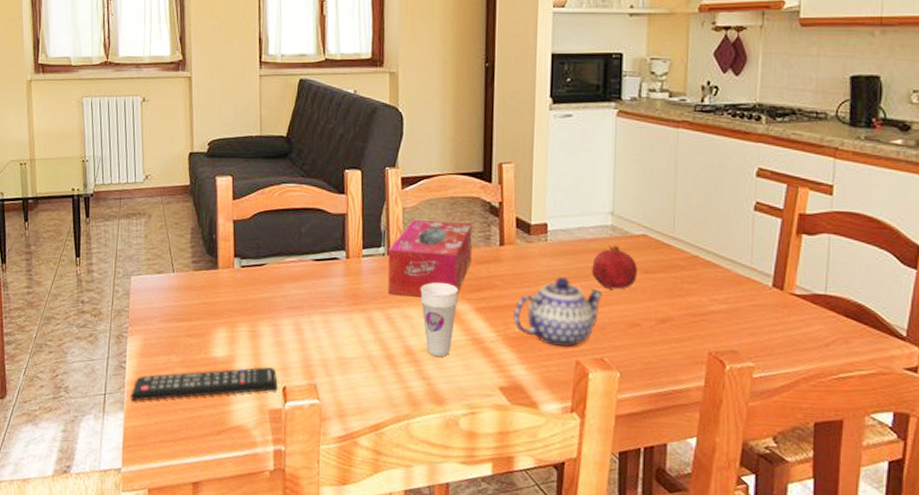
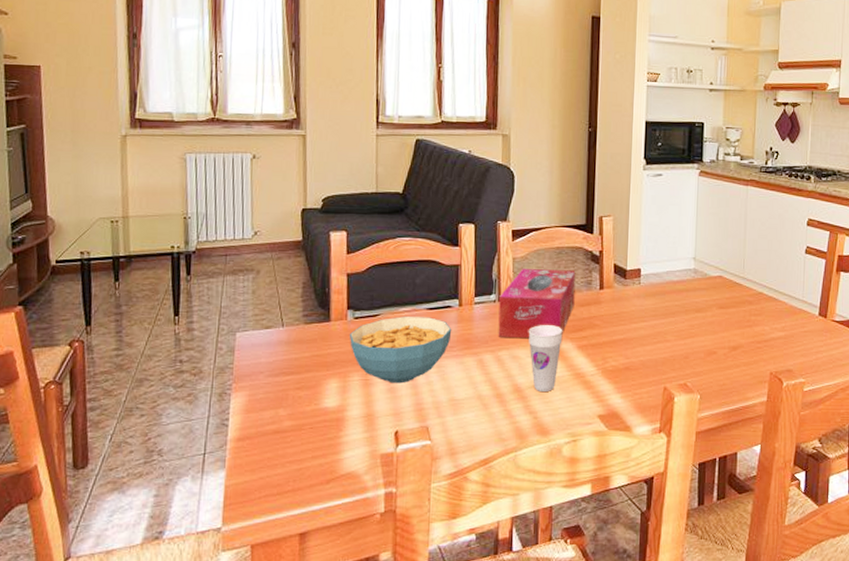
remote control: present [130,367,278,402] -> none [233,414,390,459]
cereal bowl: none [236,267,339,338] -> present [349,316,452,384]
teapot: present [513,277,602,347] -> none [611,315,686,375]
fruit: present [592,244,637,290] -> none [678,285,714,324]

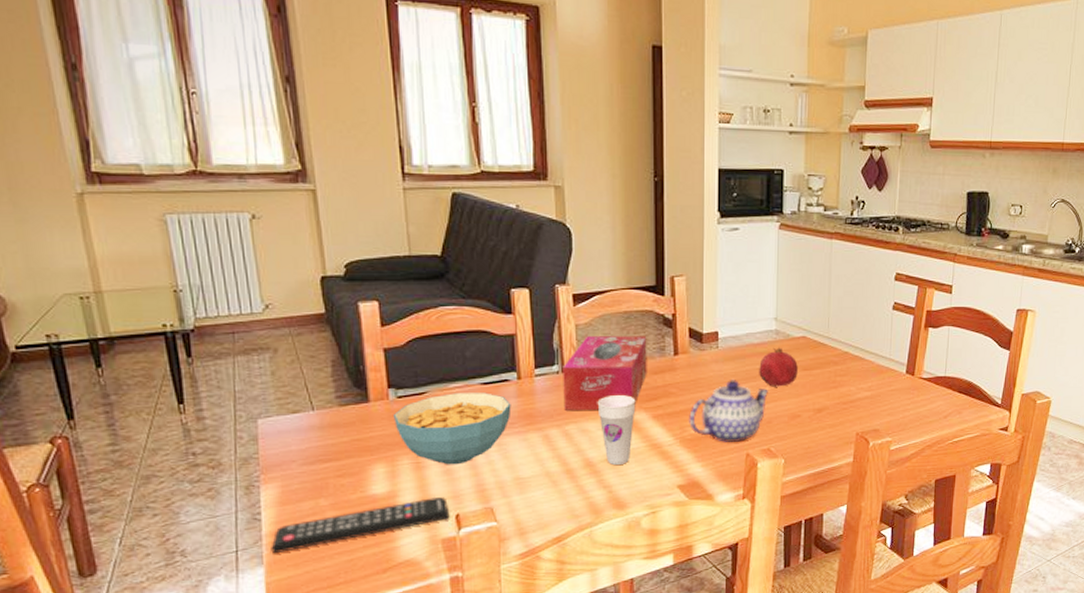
remote control: none [233,414,390,459] -> present [271,497,450,554]
teapot: none [611,315,686,375] -> present [689,380,768,442]
fruit: none [678,285,714,324] -> present [759,347,798,387]

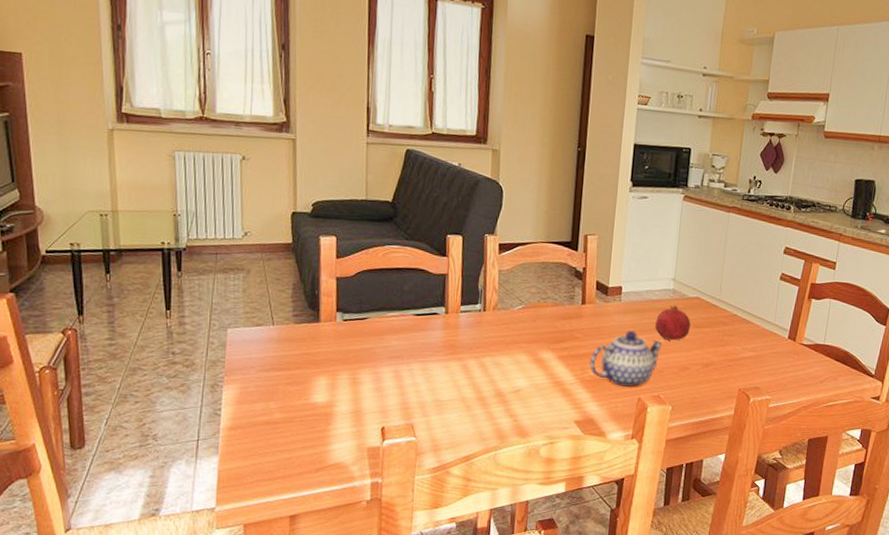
remote control: present [271,497,450,554] -> none [226,410,377,446]
cereal bowl: present [392,392,512,465] -> none [338,321,438,384]
tissue box: present [563,336,647,410] -> none [482,281,560,347]
cup: present [597,395,636,465] -> none [511,335,545,397]

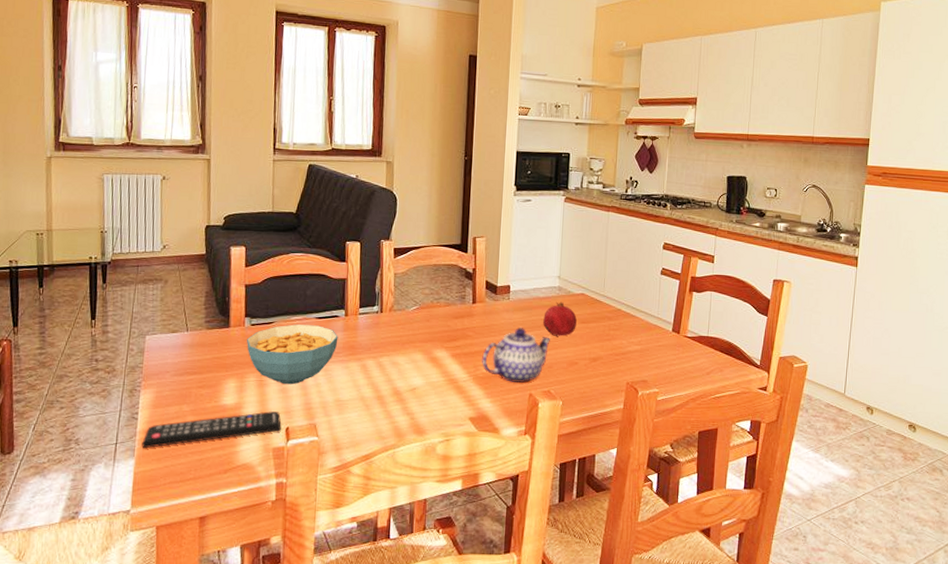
remote control: none [226,410,377,446] -> present [141,411,282,449]
cereal bowl: none [338,321,438,384] -> present [246,324,338,385]

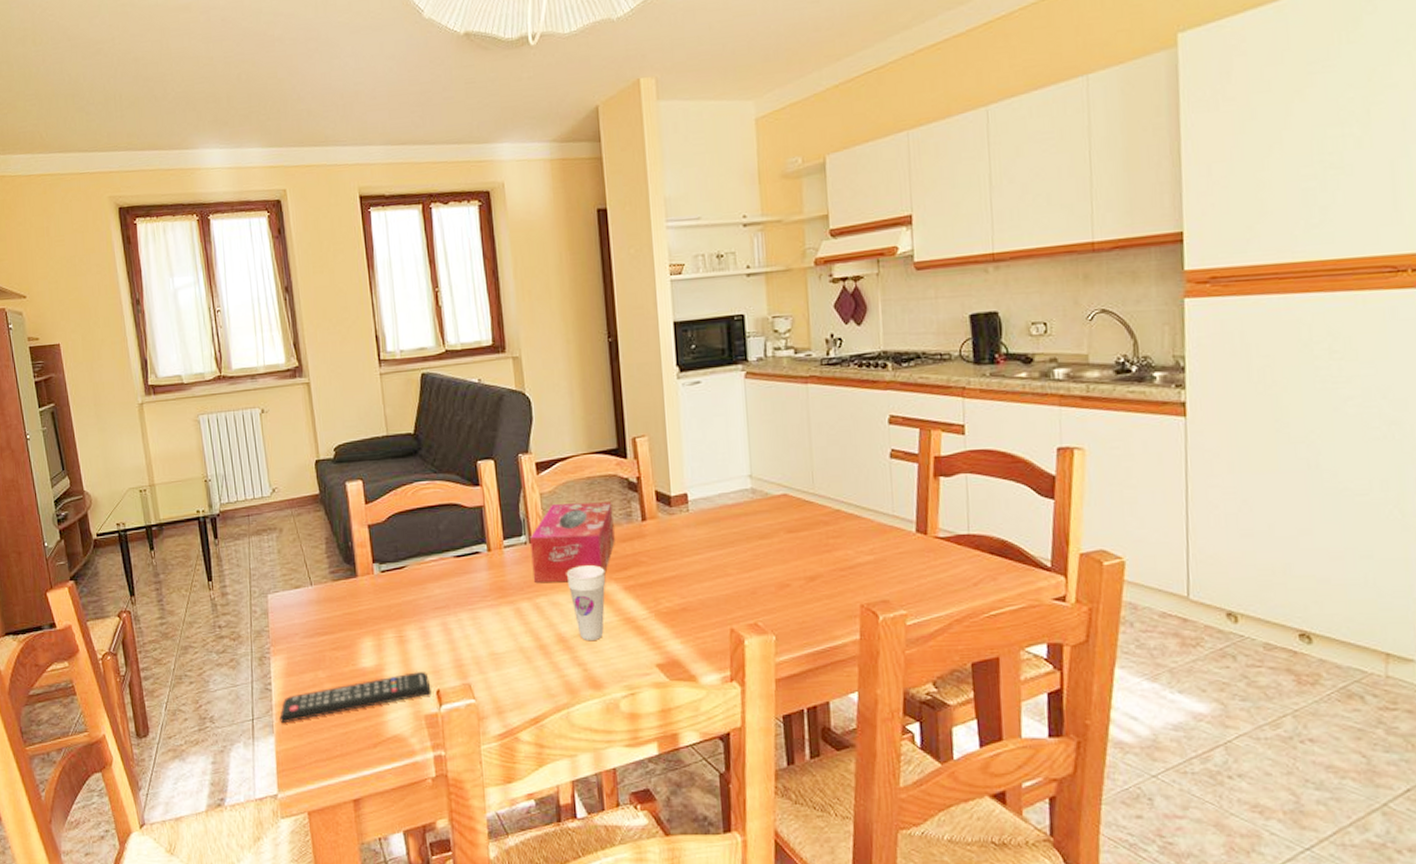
cereal bowl: present [246,324,338,385] -> none [377,565,484,639]
tissue box: none [380,283,451,346] -> present [530,502,615,582]
cup: none [407,335,439,395] -> present [566,565,606,640]
teapot: present [482,327,550,383] -> none [663,546,749,616]
fruit: present [543,301,577,337] -> none [736,507,782,553]

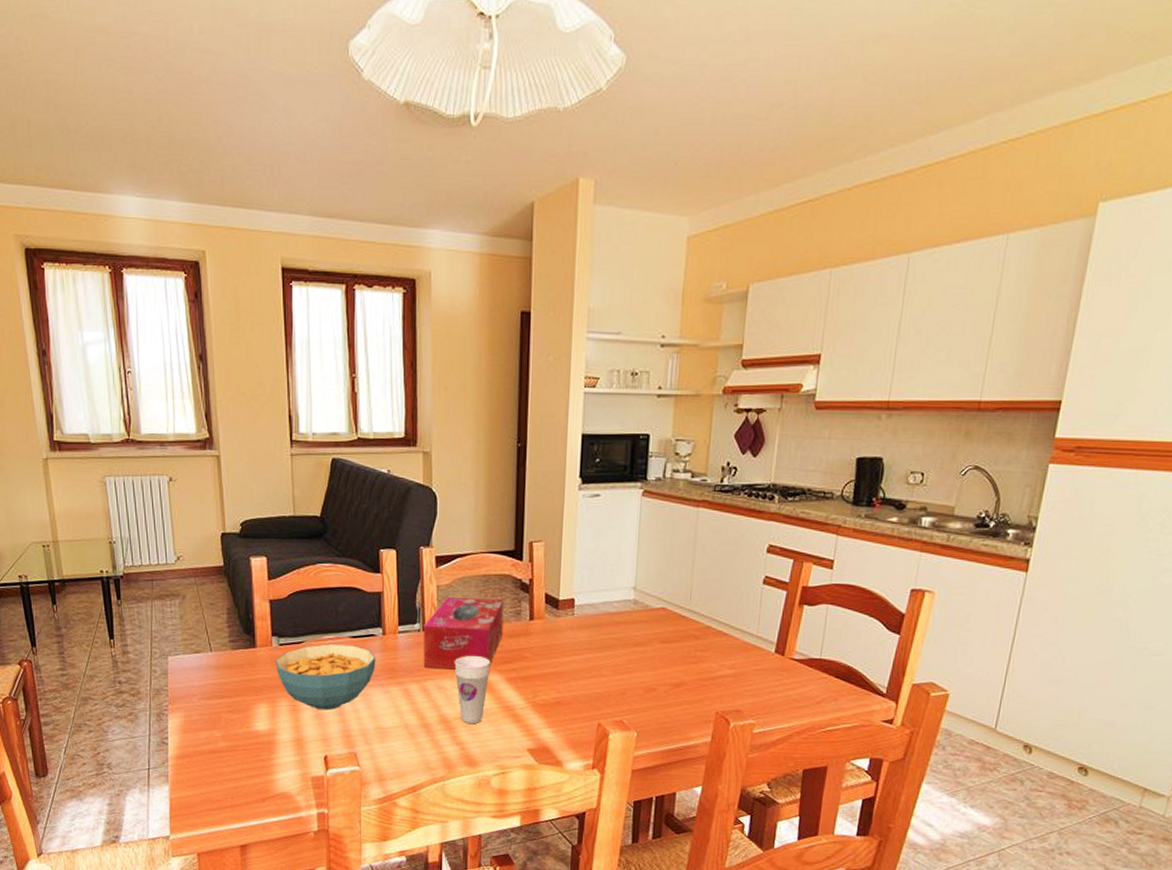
remote control: present [279,672,431,724] -> none [174,738,319,775]
cereal bowl: none [377,565,484,639] -> present [275,644,376,711]

